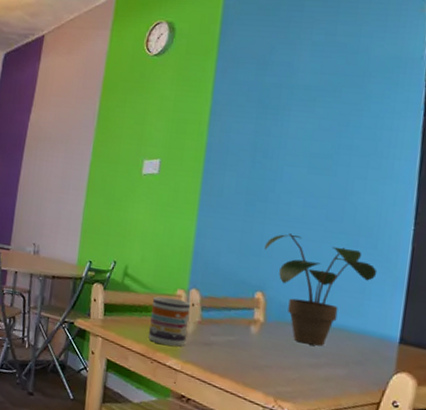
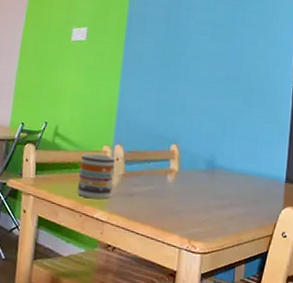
potted plant: present [265,233,378,346] -> none [178,92,267,189]

